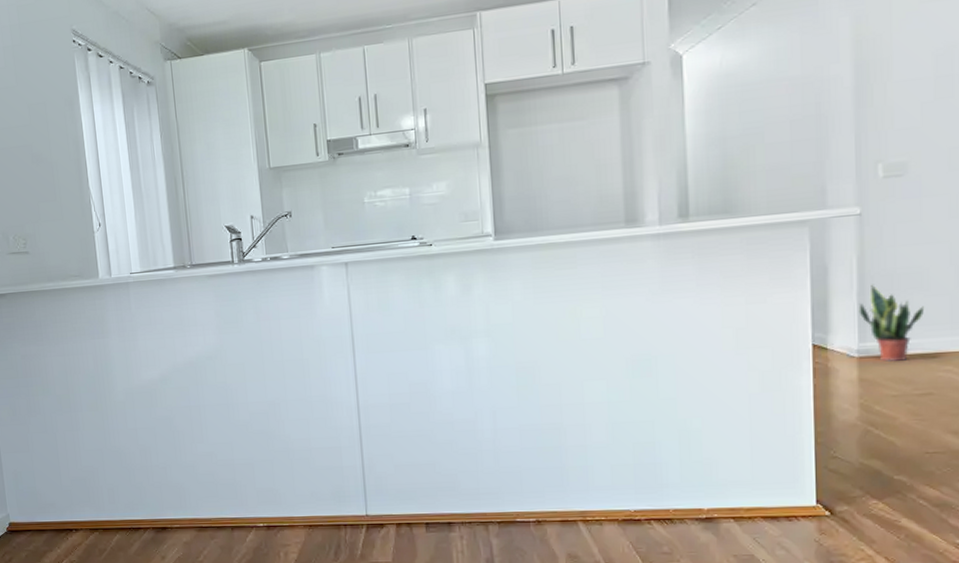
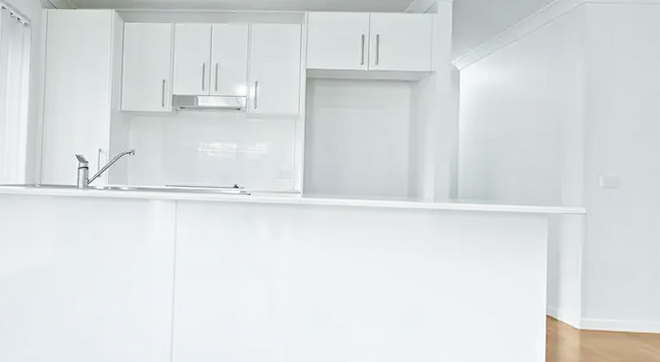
potted plant: present [858,284,925,362] -> none [582,271,631,336]

